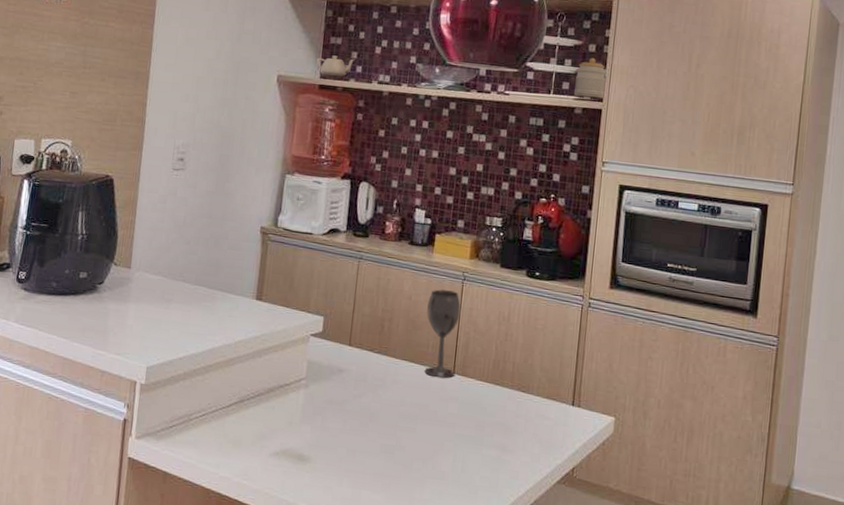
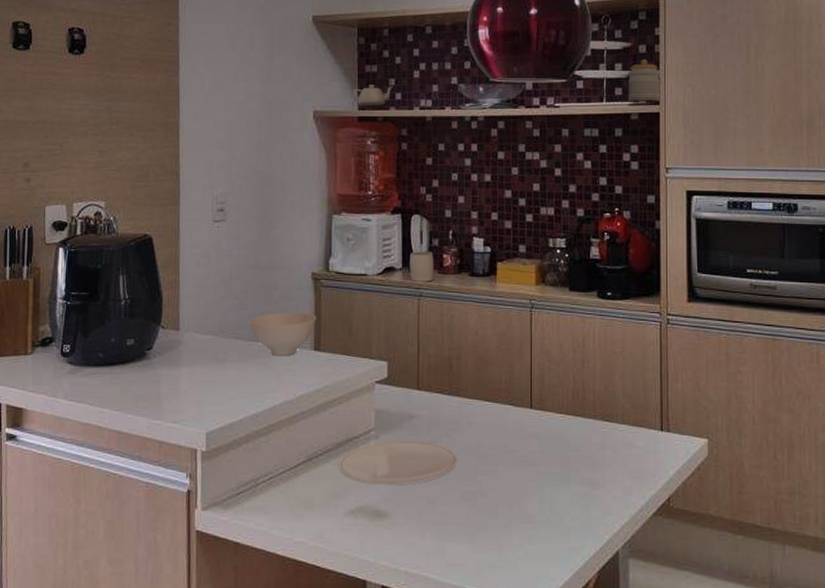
bowl: none [196,261,261,303] -> present [248,312,316,356]
plate: none [268,391,380,433] -> present [339,440,457,486]
mug: none [353,216,378,246] -> present [410,251,435,283]
wine glass: present [424,289,461,378] -> none [496,320,533,415]

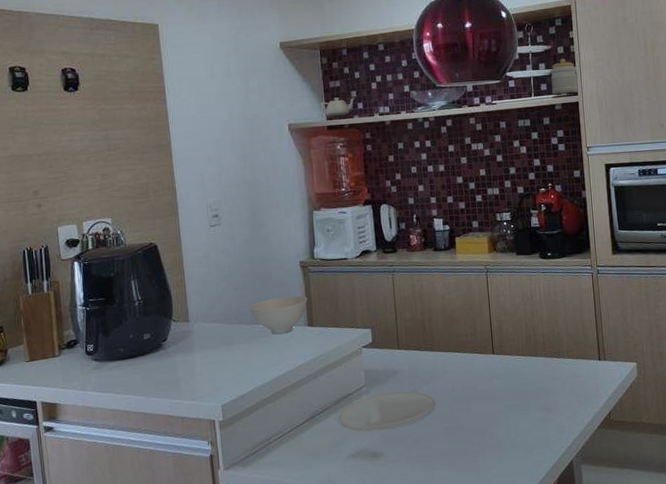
mug: present [410,251,435,283] -> none [382,234,405,261]

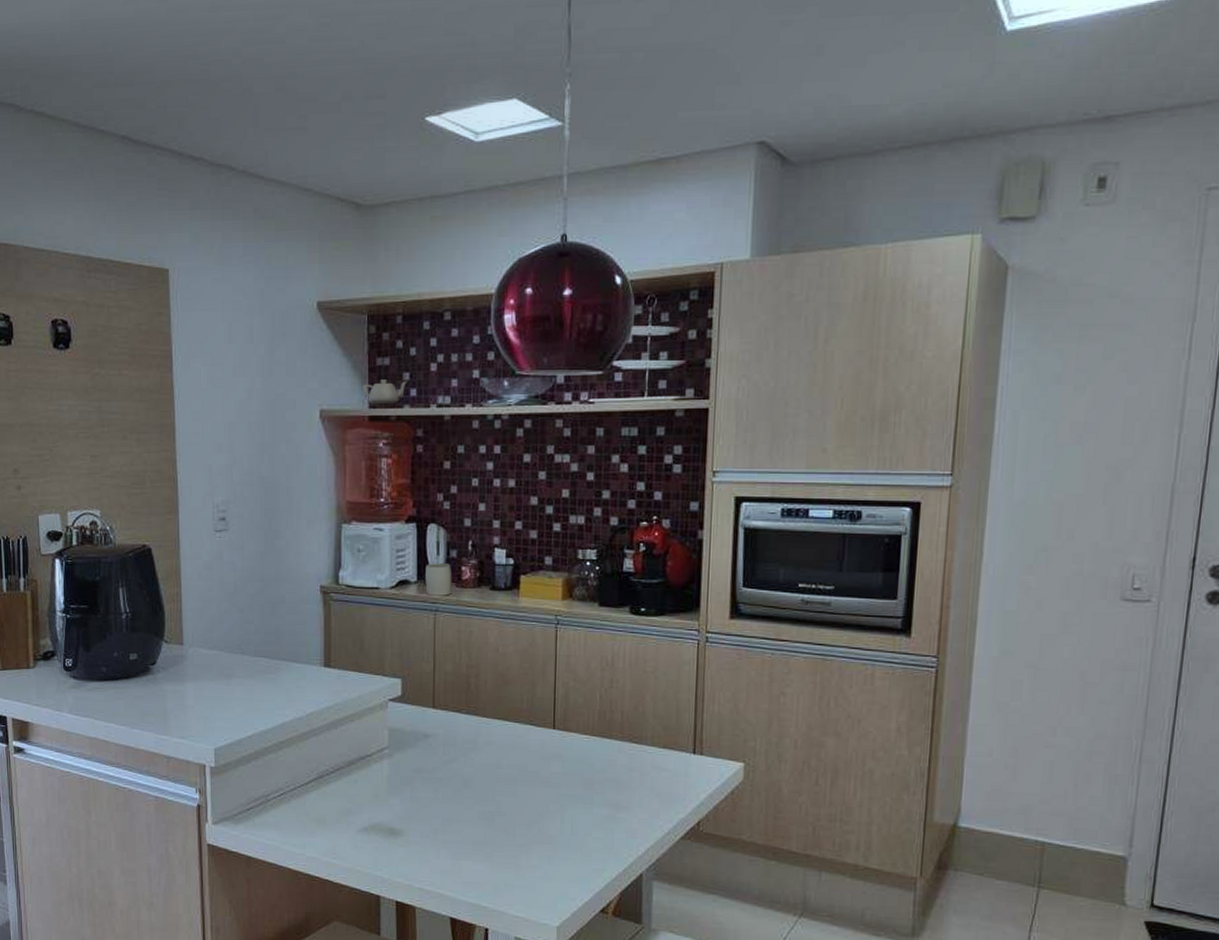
bowl: present [249,295,307,335] -> none [254,627,326,673]
plate: present [338,391,436,432] -> none [351,759,474,804]
mug: none [382,234,405,261] -> present [425,563,453,597]
jar: present [550,58,578,95] -> none [672,346,712,397]

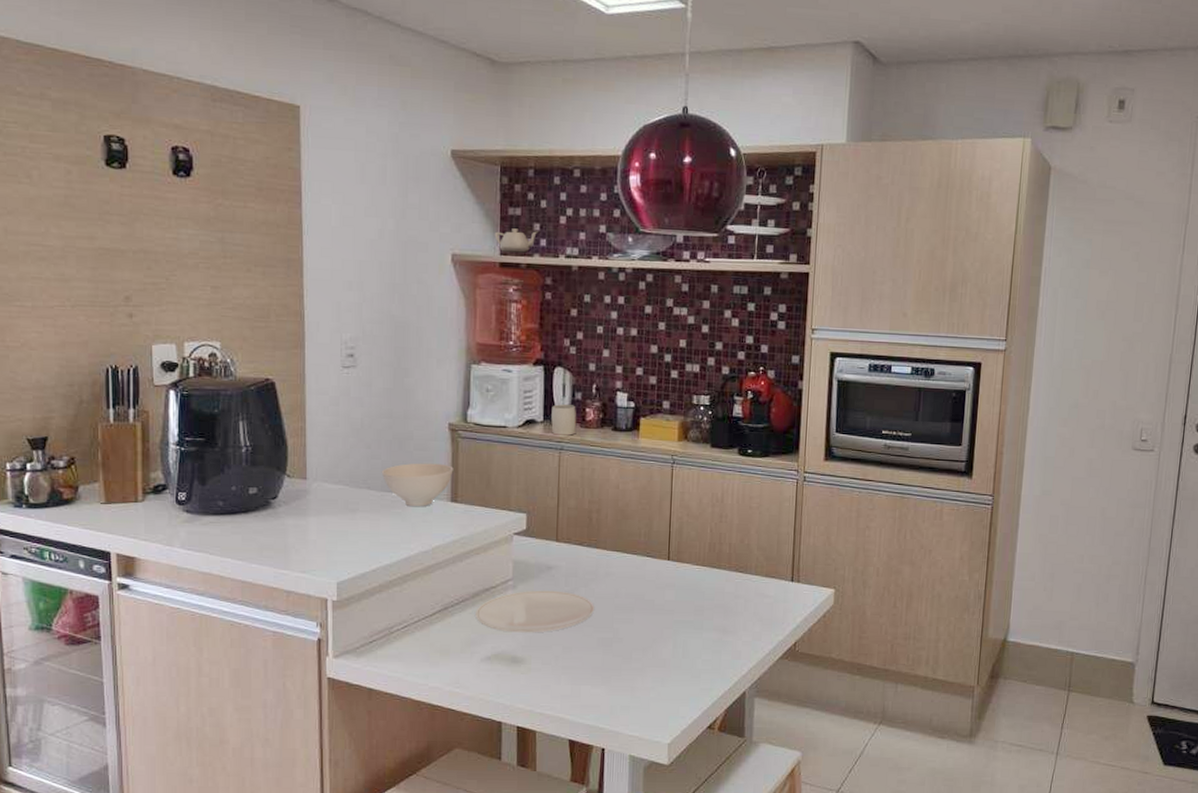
bowl: none [254,627,326,673] -> present [381,463,453,507]
plate: none [351,759,474,804] -> present [475,590,594,633]

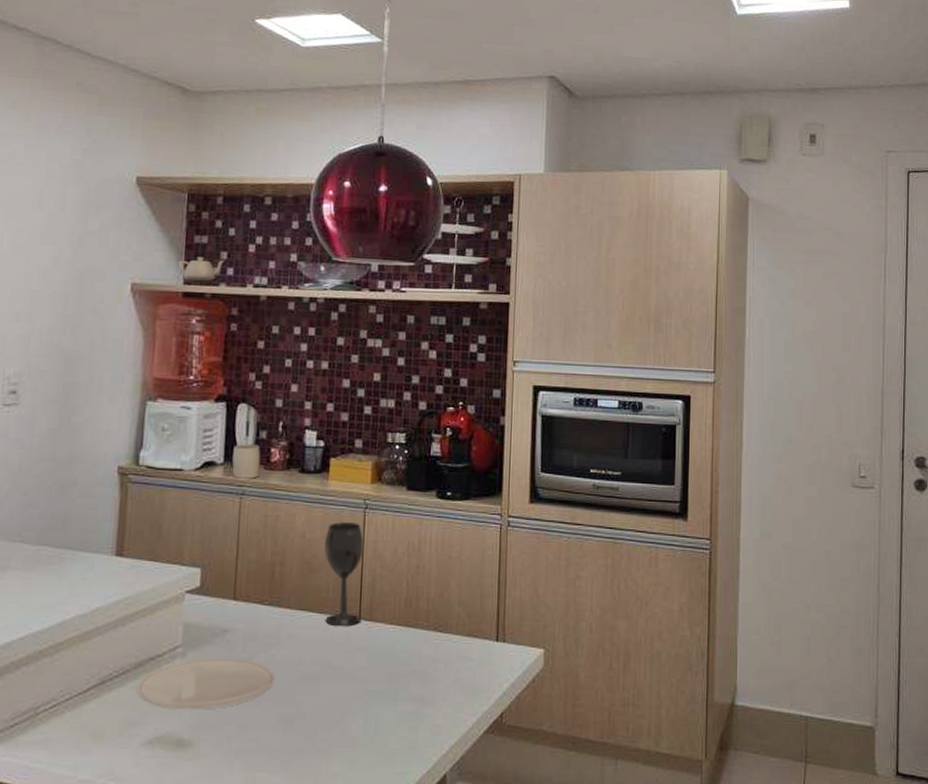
bowl: present [381,463,453,507] -> none [38,511,121,563]
wine glass: none [636,475,672,566] -> present [325,522,364,627]

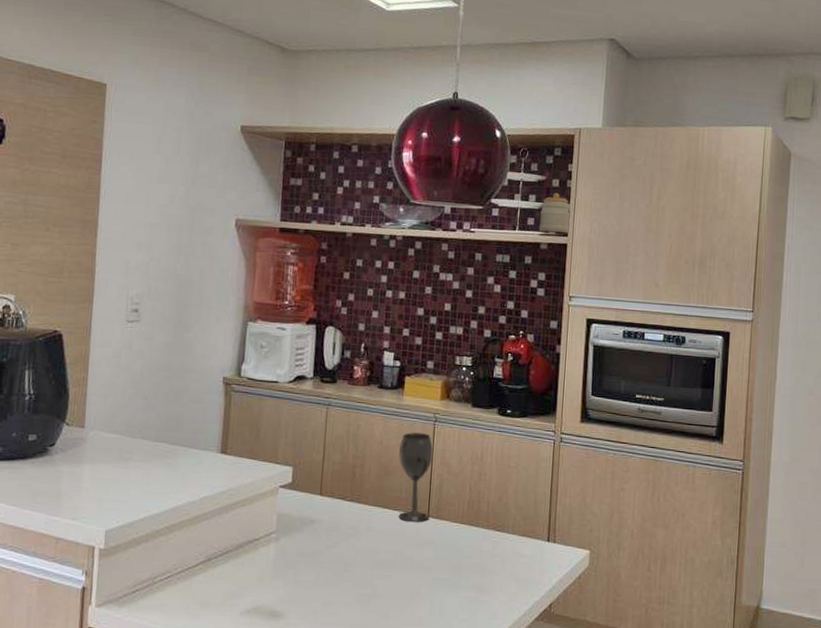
plate: present [137,658,275,710] -> none [238,543,354,587]
teapot: present [178,257,227,283] -> none [276,197,318,221]
mug: present [232,444,261,480] -> none [320,362,345,393]
jar: none [477,245,512,292] -> present [538,192,571,234]

